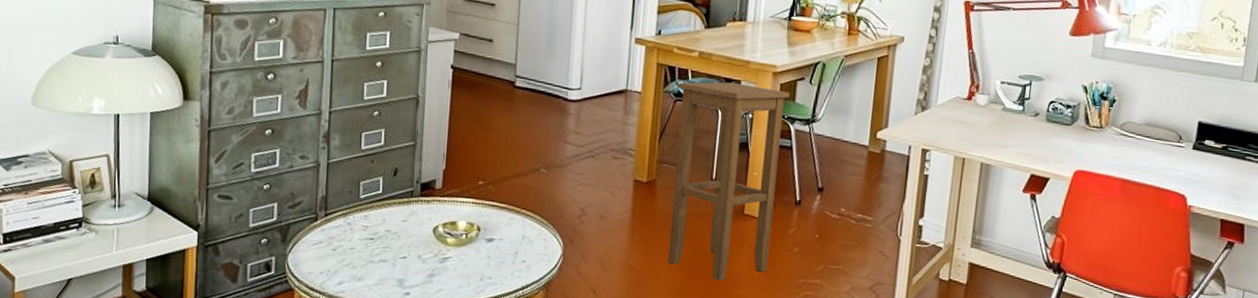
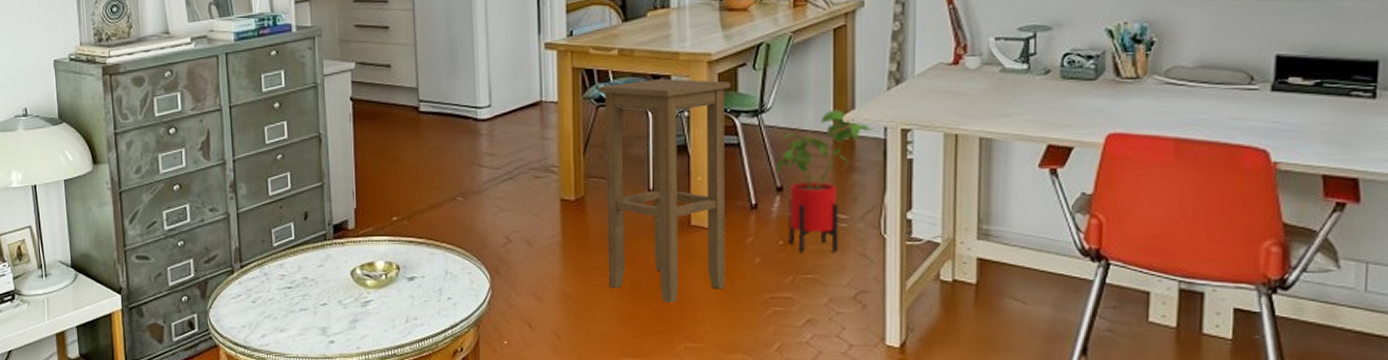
house plant: none [819,126,900,248] -> present [776,109,873,252]

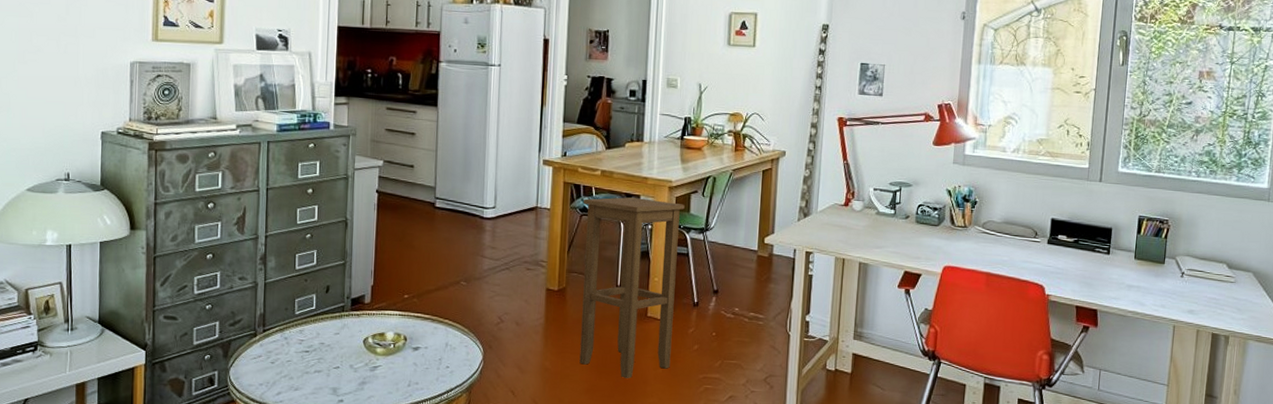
house plant: present [776,109,873,252] -> none [714,232,786,344]

